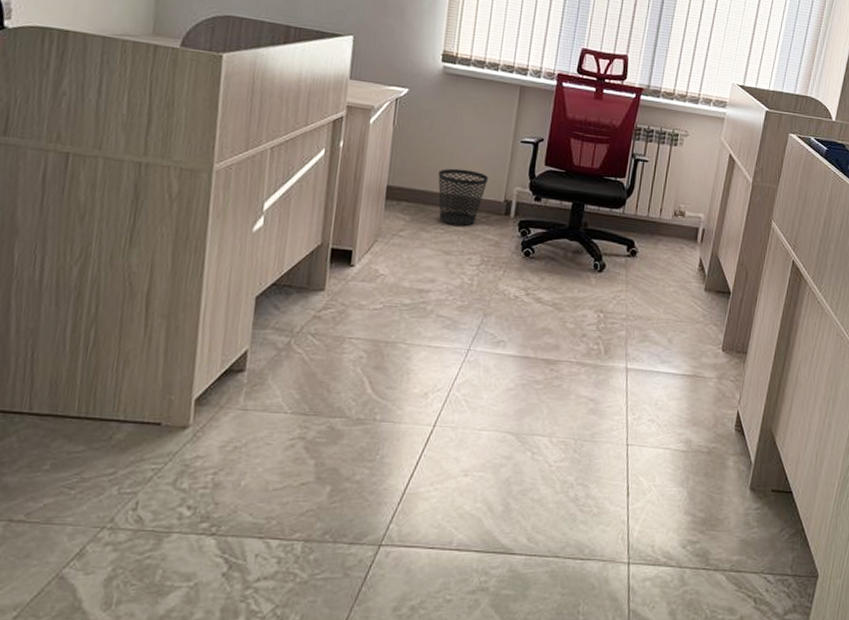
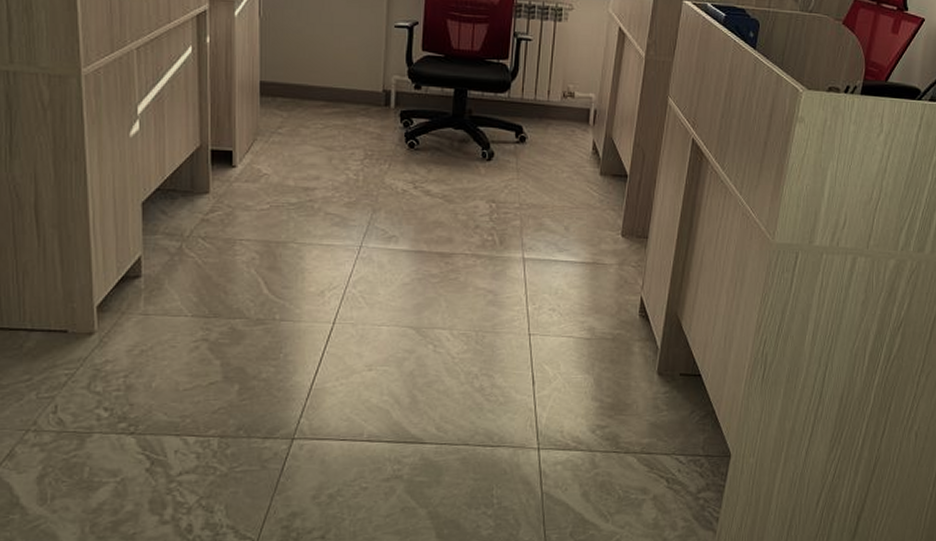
wastebasket: present [438,168,488,227] -> none [311,59,364,121]

